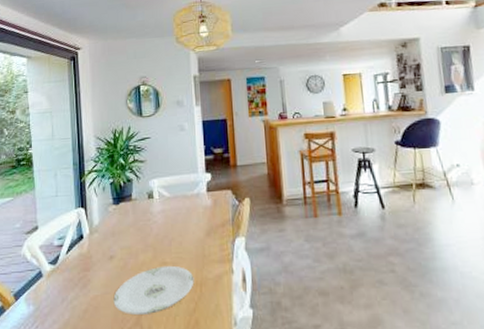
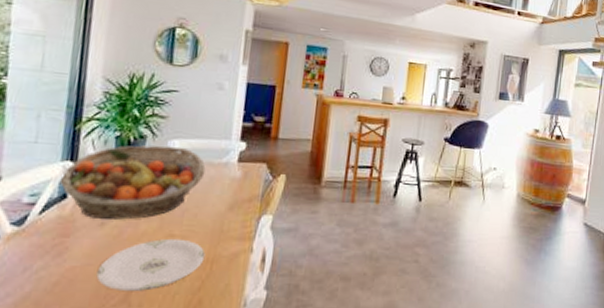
fruit basket: none [76,185,182,254] -> present [59,145,206,220]

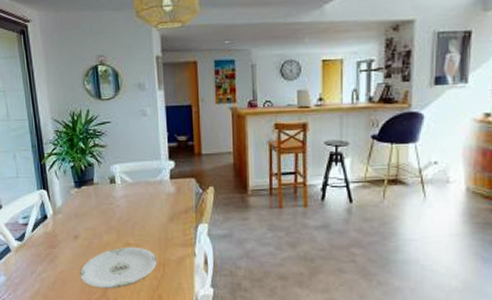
fruit basket: present [59,145,206,220] -> none [39,170,145,234]

